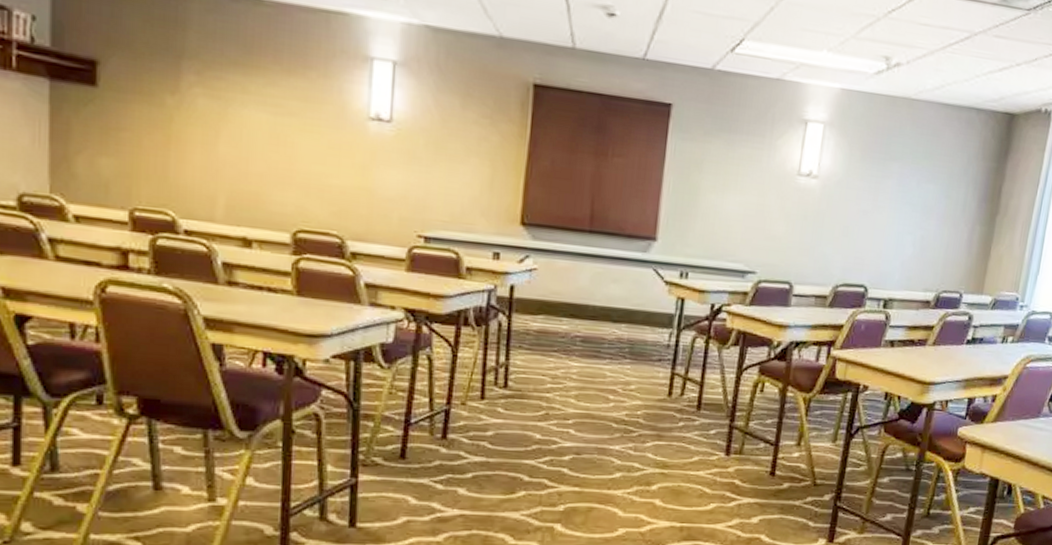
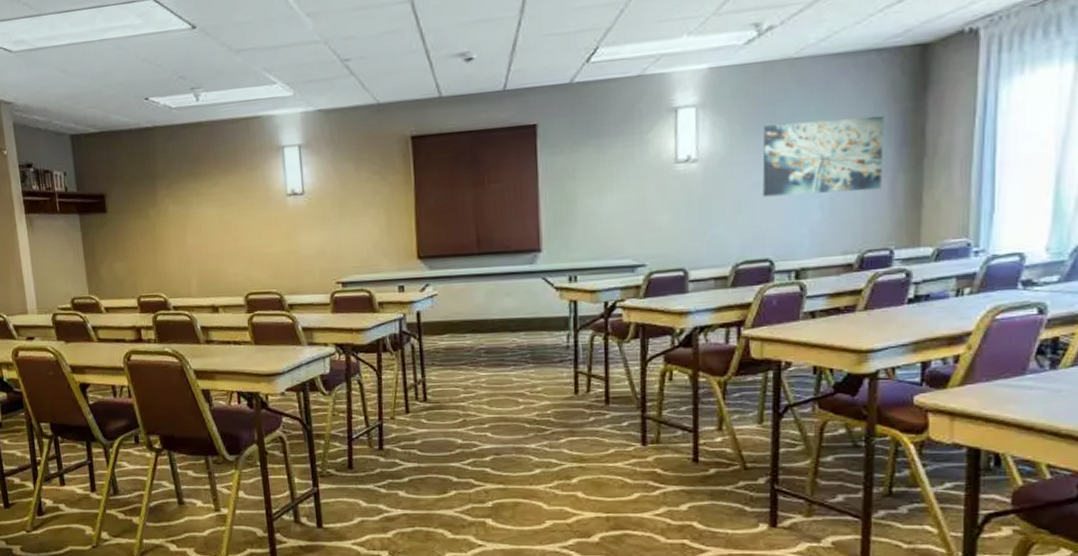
wall art: none [868,157,973,237] -> present [762,116,884,197]

